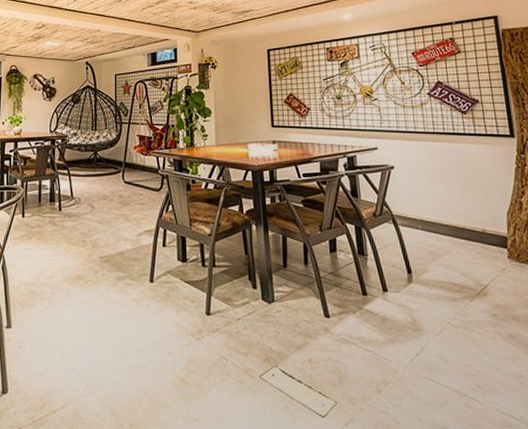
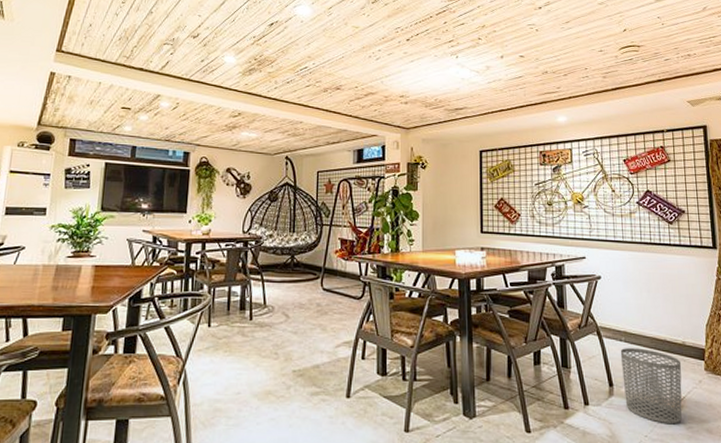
waste bin: none [417,236,486,312] -> present [620,348,682,425]

